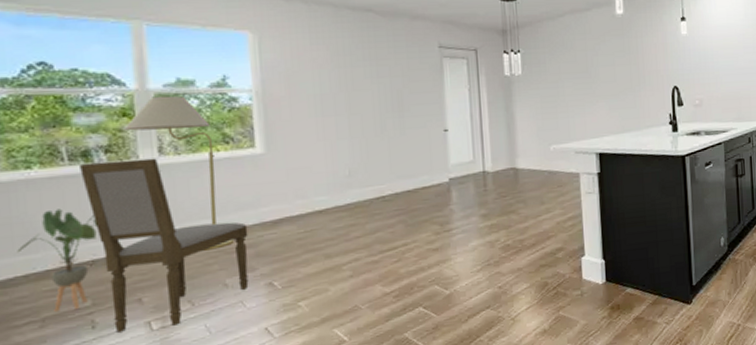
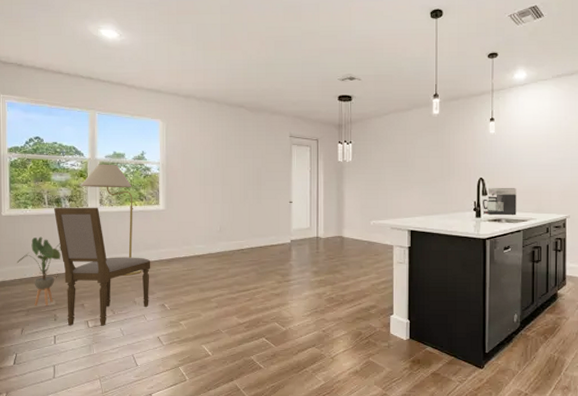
coffee maker: none [679,95,716,129] -> present [483,188,517,216]

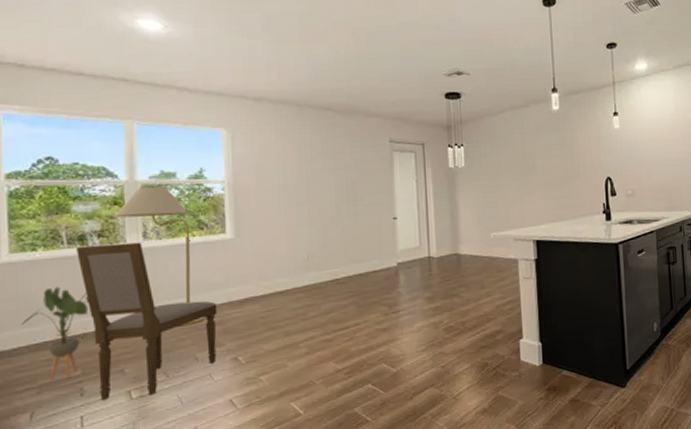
coffee maker: present [483,188,517,216] -> none [612,186,648,218]

